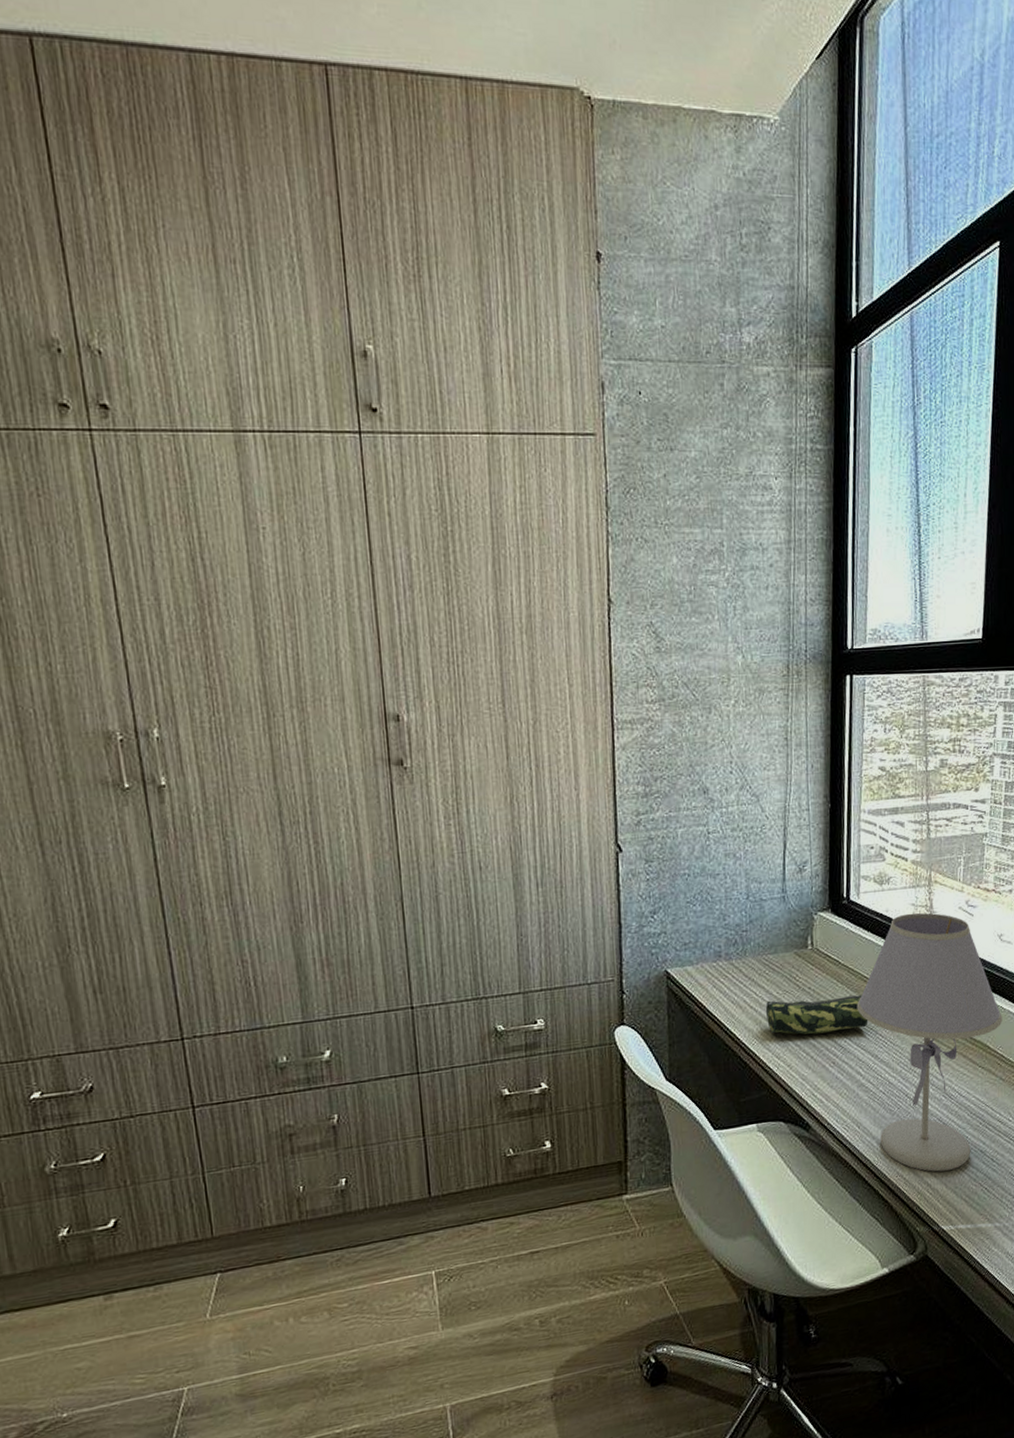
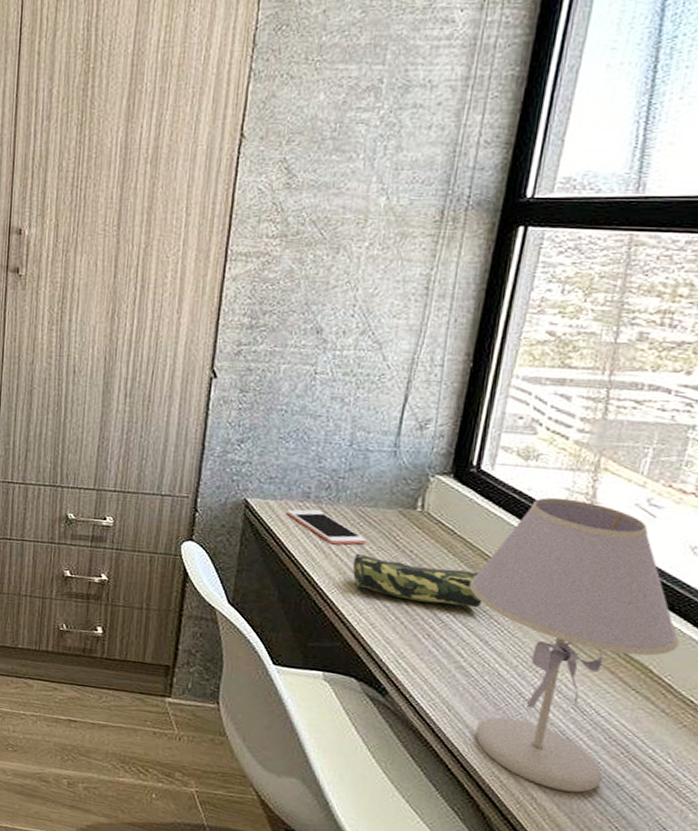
cell phone: none [704,966,774,998] -> present [287,509,367,545]

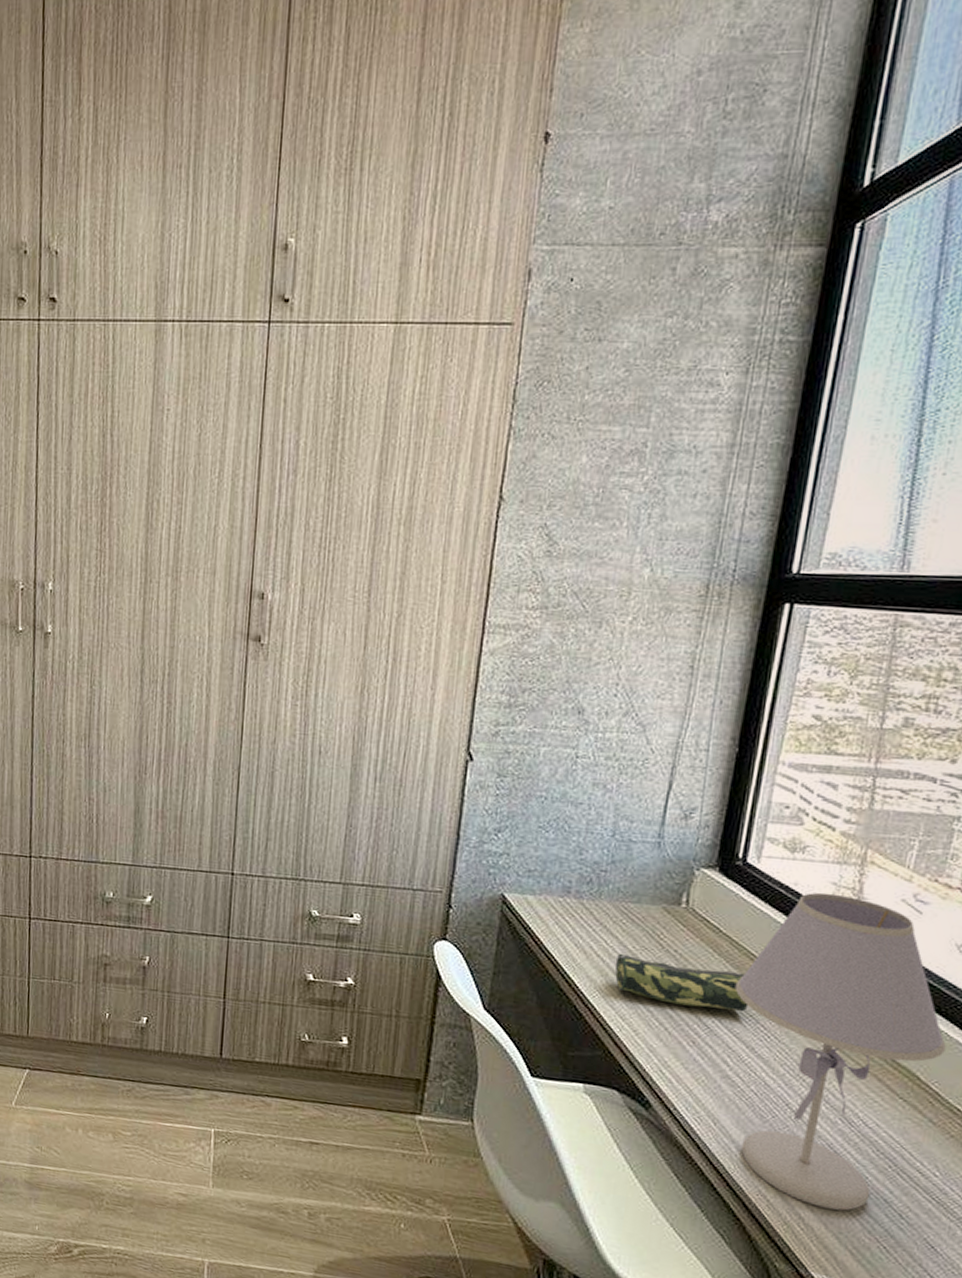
cell phone: present [287,509,367,545] -> none [546,905,630,944]

